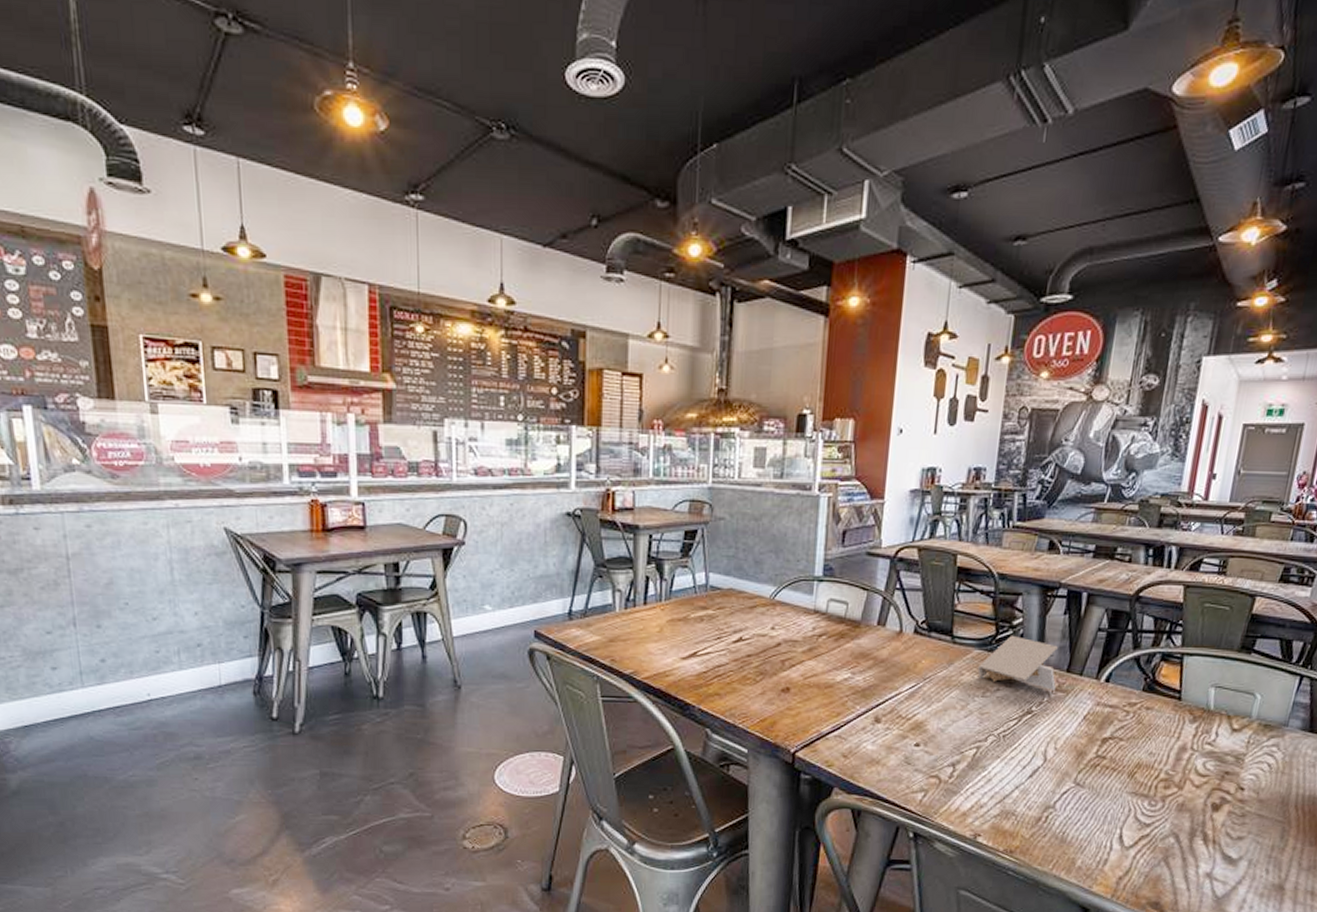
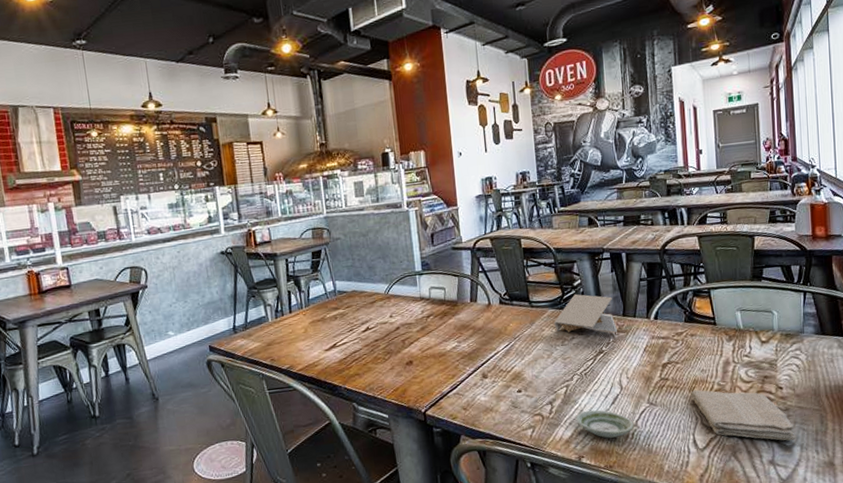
saucer: none [979,780,1051,818] -> present [575,410,634,438]
washcloth: none [1127,775,1247,853] -> present [690,390,796,441]

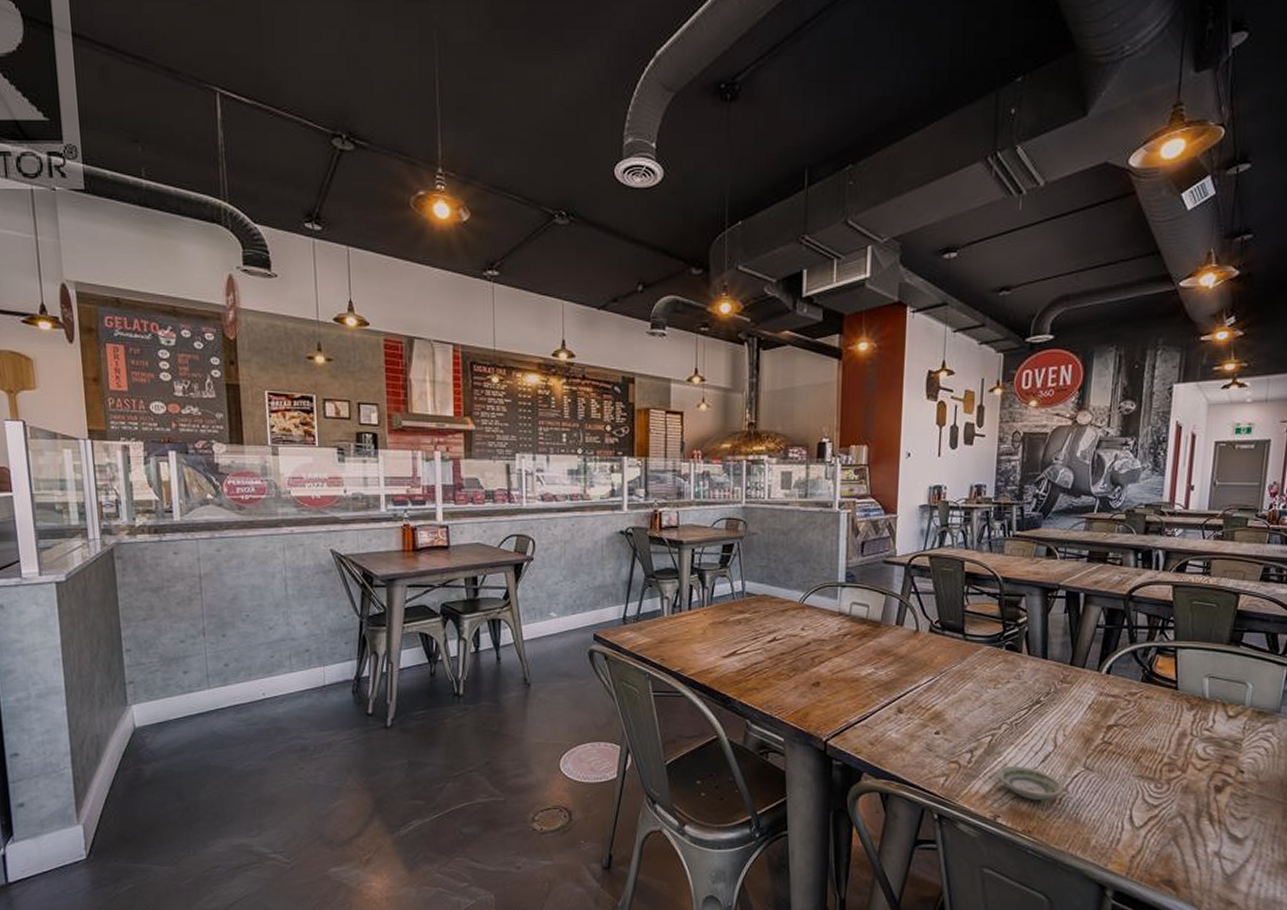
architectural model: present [553,293,618,332] -> none [988,632,1062,682]
washcloth: present [690,390,796,441] -> none [1133,760,1251,833]

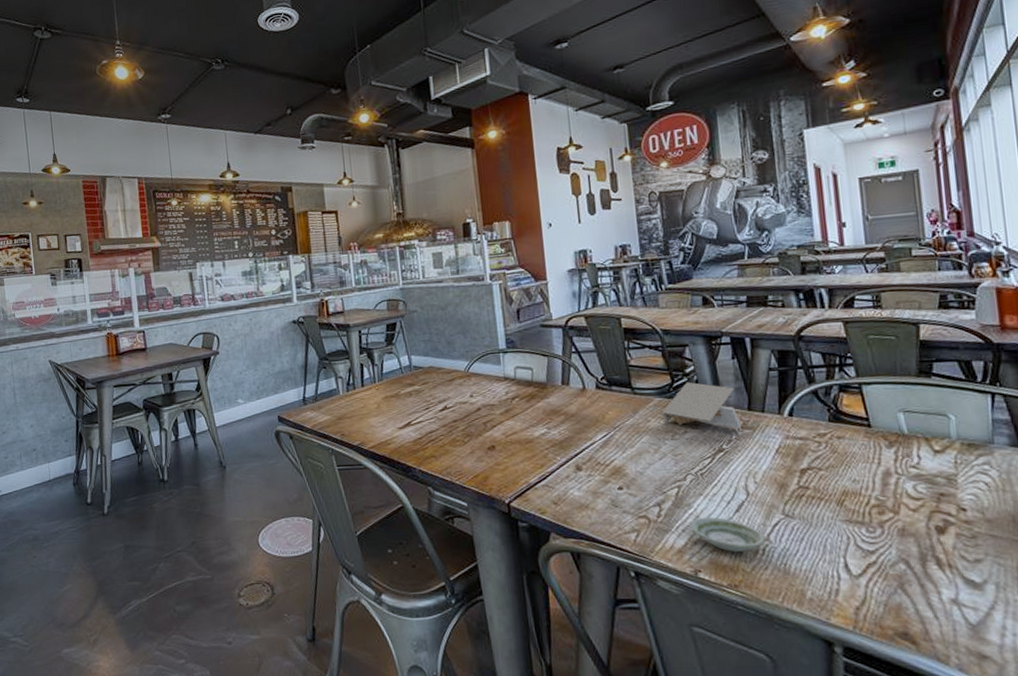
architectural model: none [988,632,1062,682] -> present [661,381,742,428]

